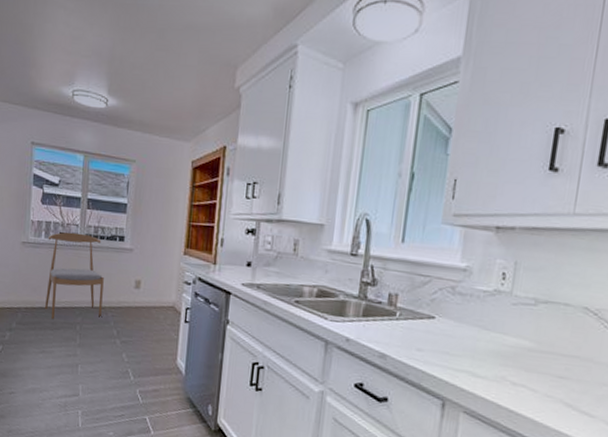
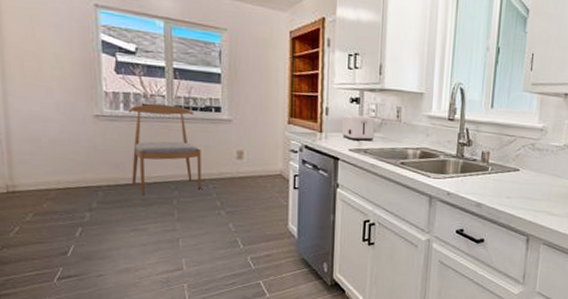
toaster: none [236,246,271,276] -> present [341,114,376,141]

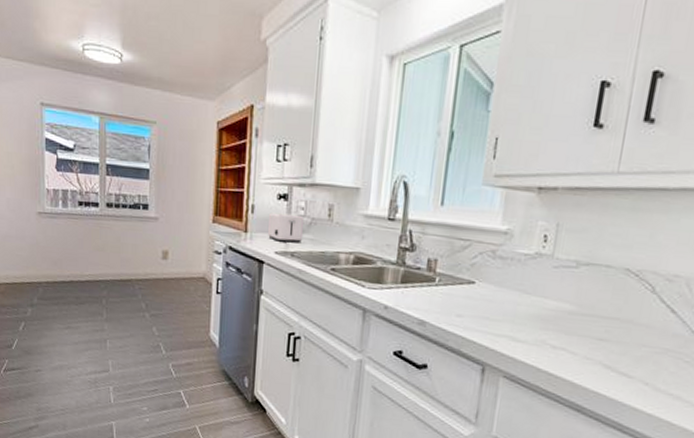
dining chair: present [128,103,201,195] -> none [66,200,129,293]

